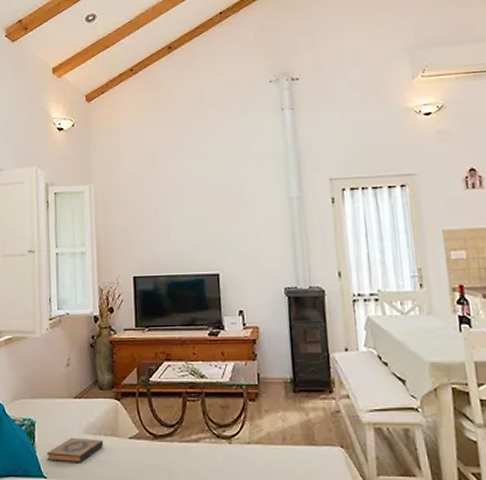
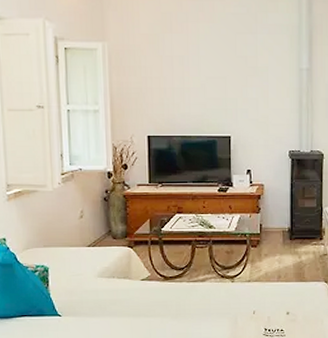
hardback book: present [46,437,104,463] -> none [61,281,117,303]

